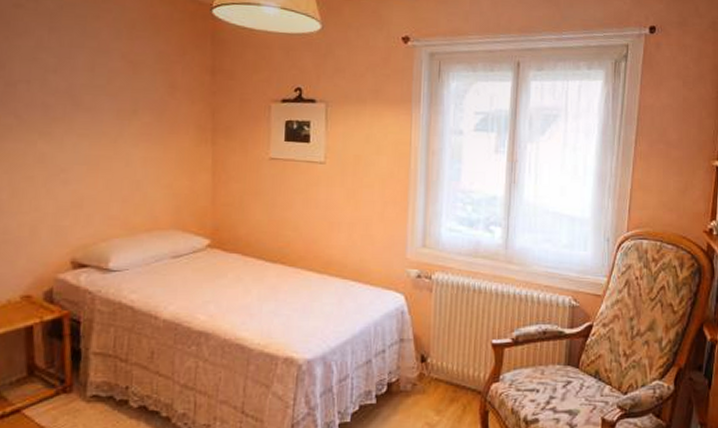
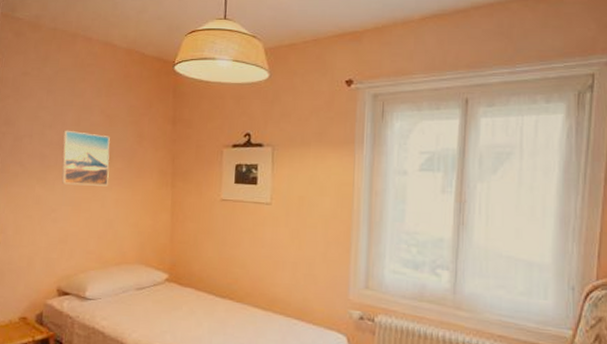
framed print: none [72,76,135,143] -> present [61,130,110,186]

